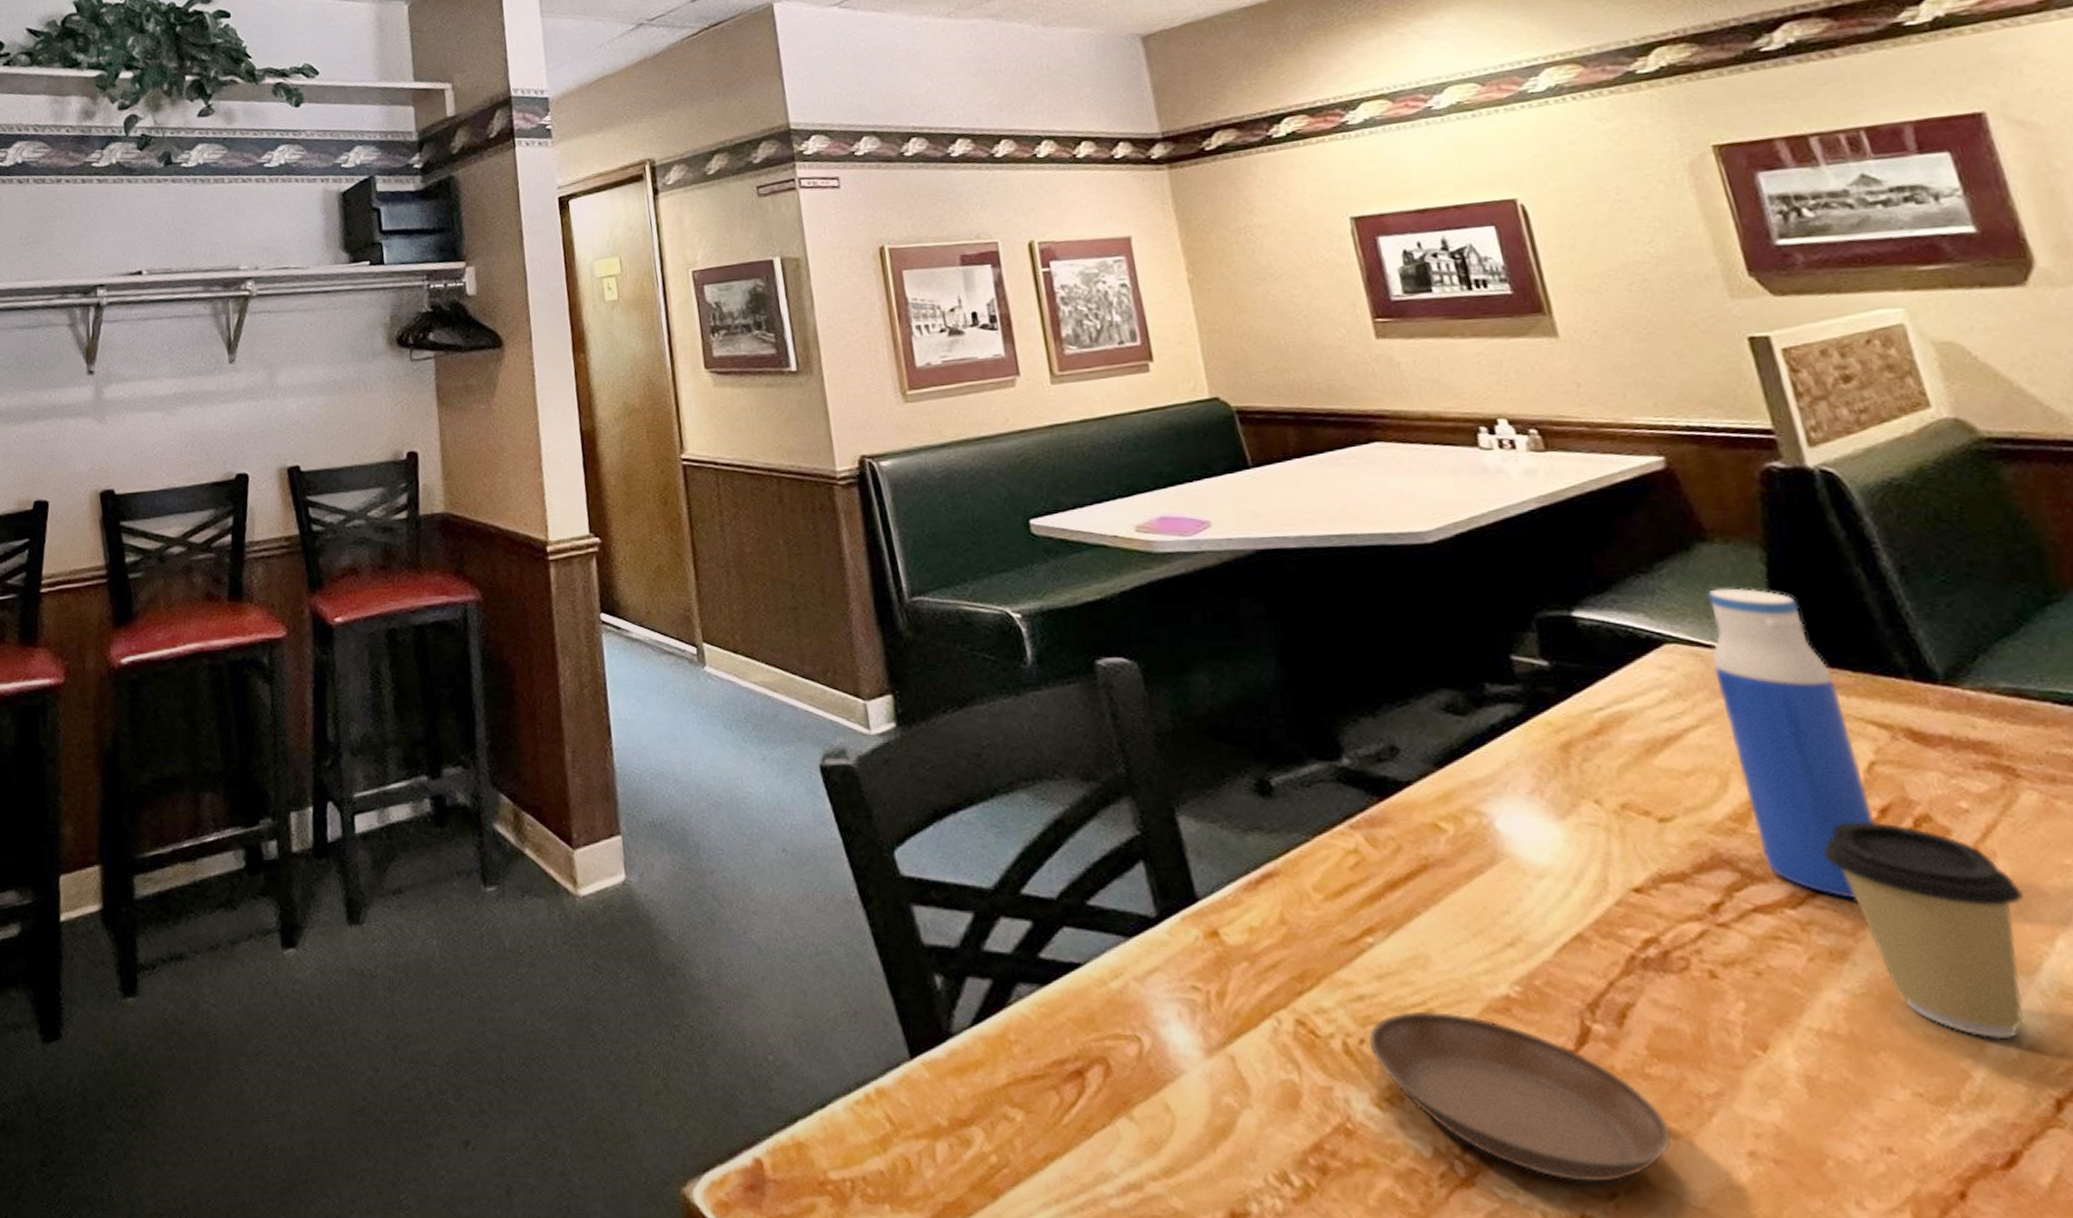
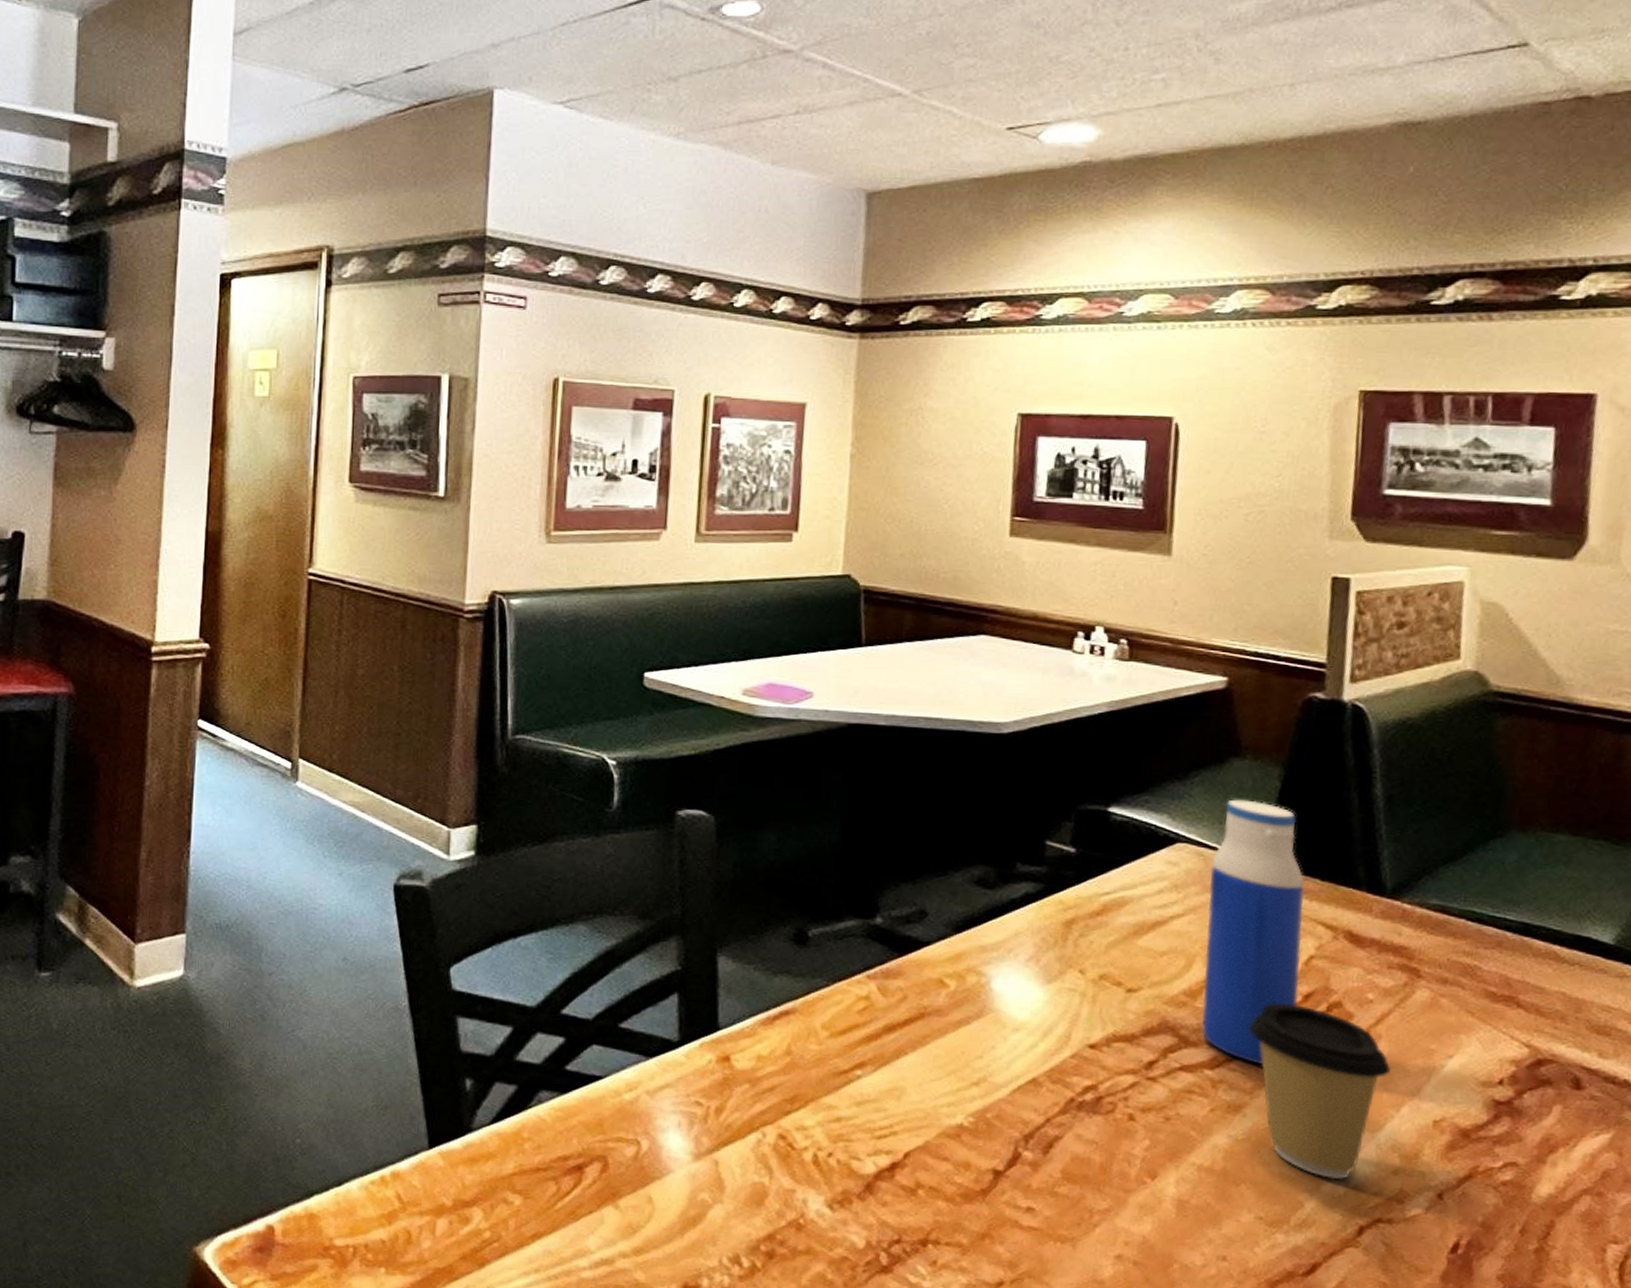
saucer: present [1368,1011,1672,1182] -> none [835,1132,1061,1274]

